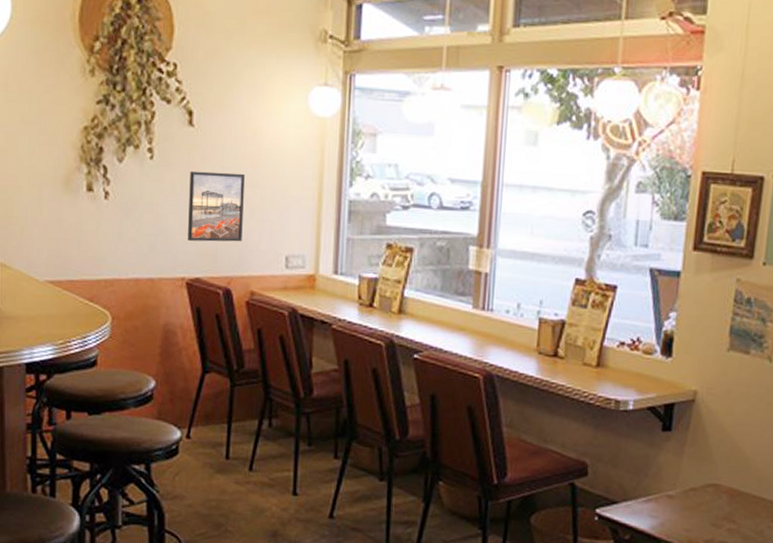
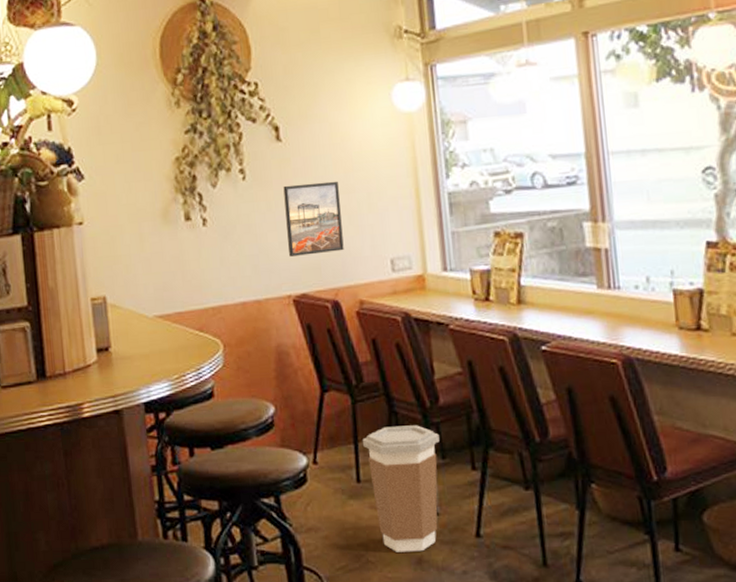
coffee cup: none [235,411,308,526] -> present [362,425,440,552]

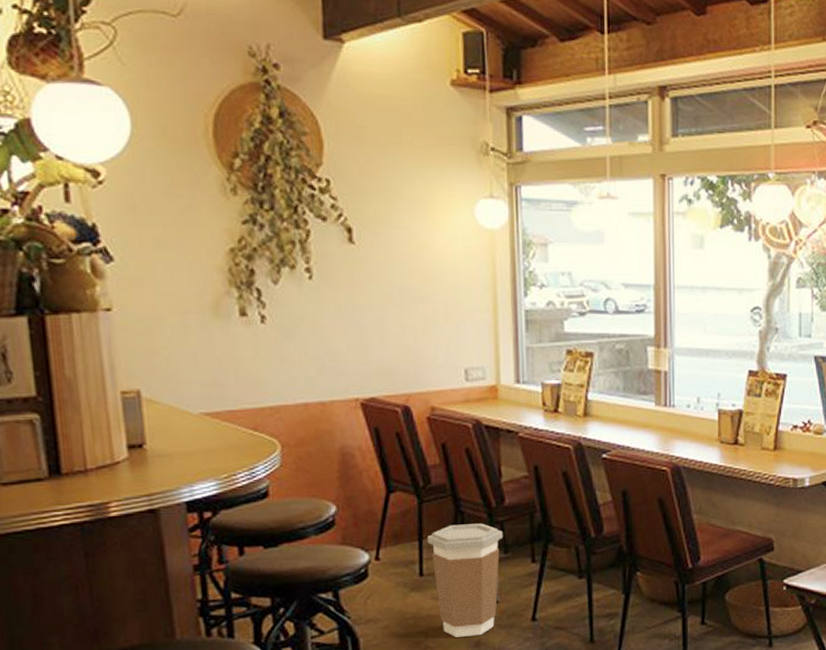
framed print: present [283,181,344,257] -> none [354,289,417,360]

